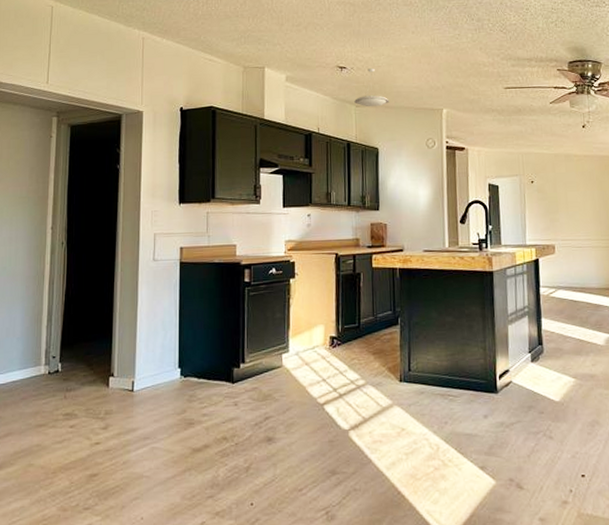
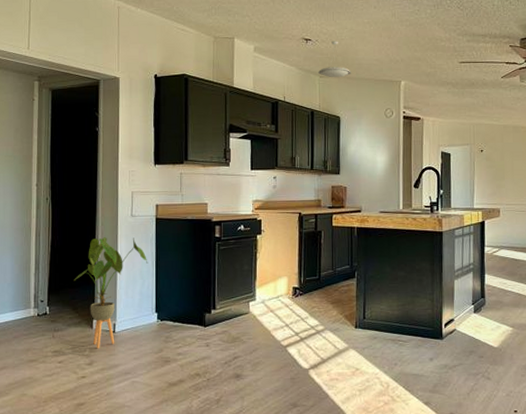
house plant: none [89,284,171,411] -> present [73,237,148,349]

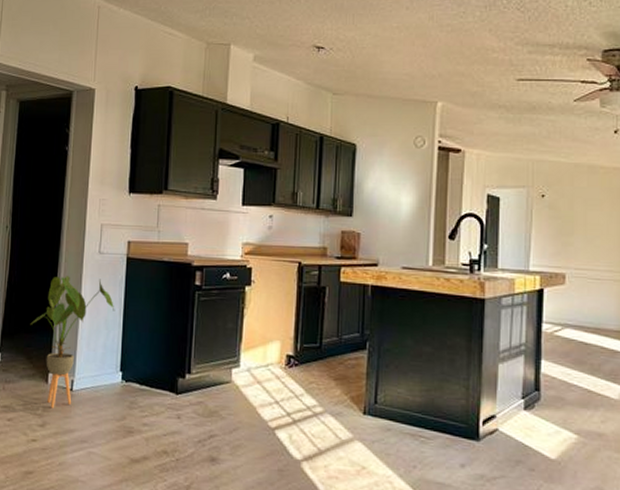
pendant light: present [317,41,351,78] -> none [330,50,373,96]

